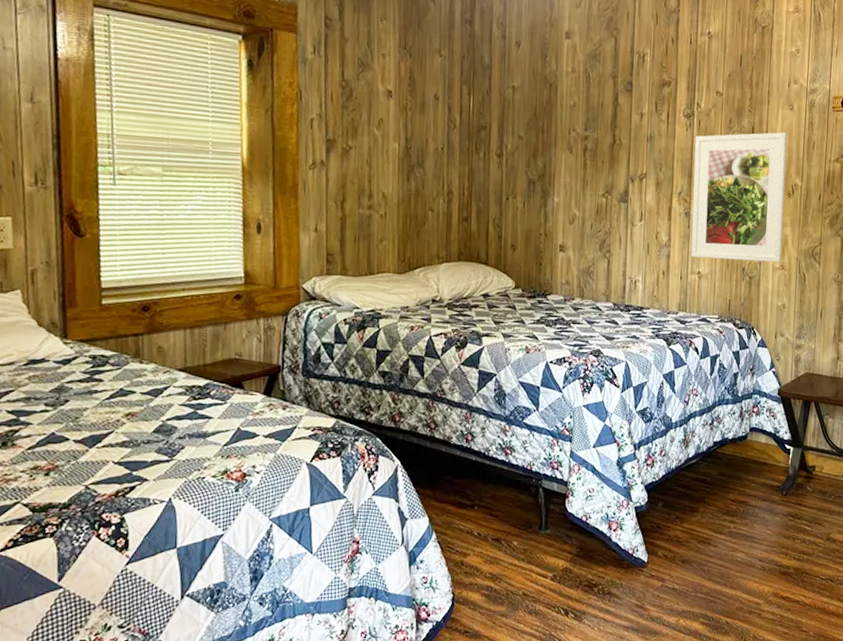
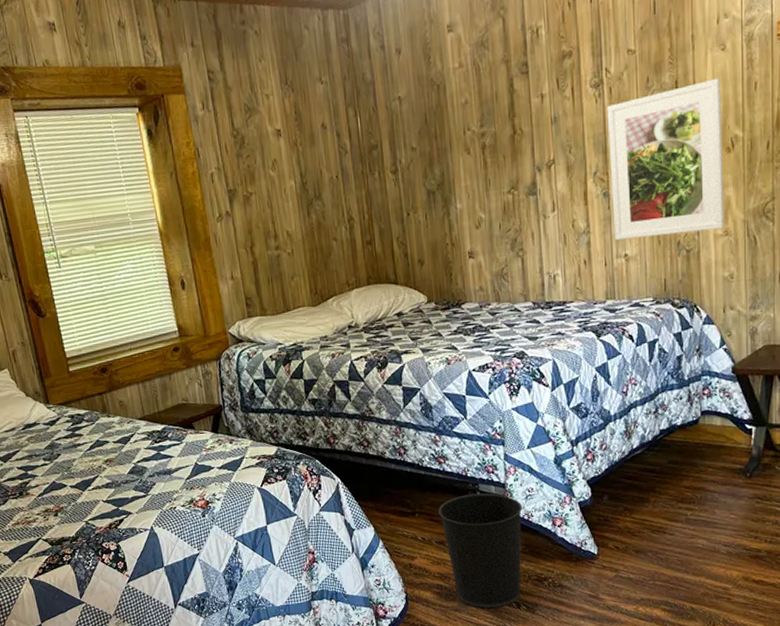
wastebasket: none [498,490,582,614] -> present [438,493,523,608]

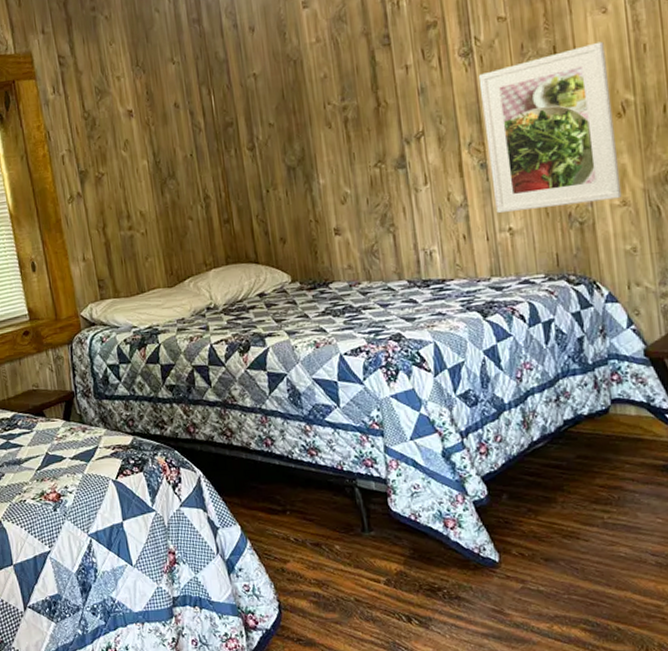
wastebasket: present [438,493,523,608] -> none [312,489,412,621]

